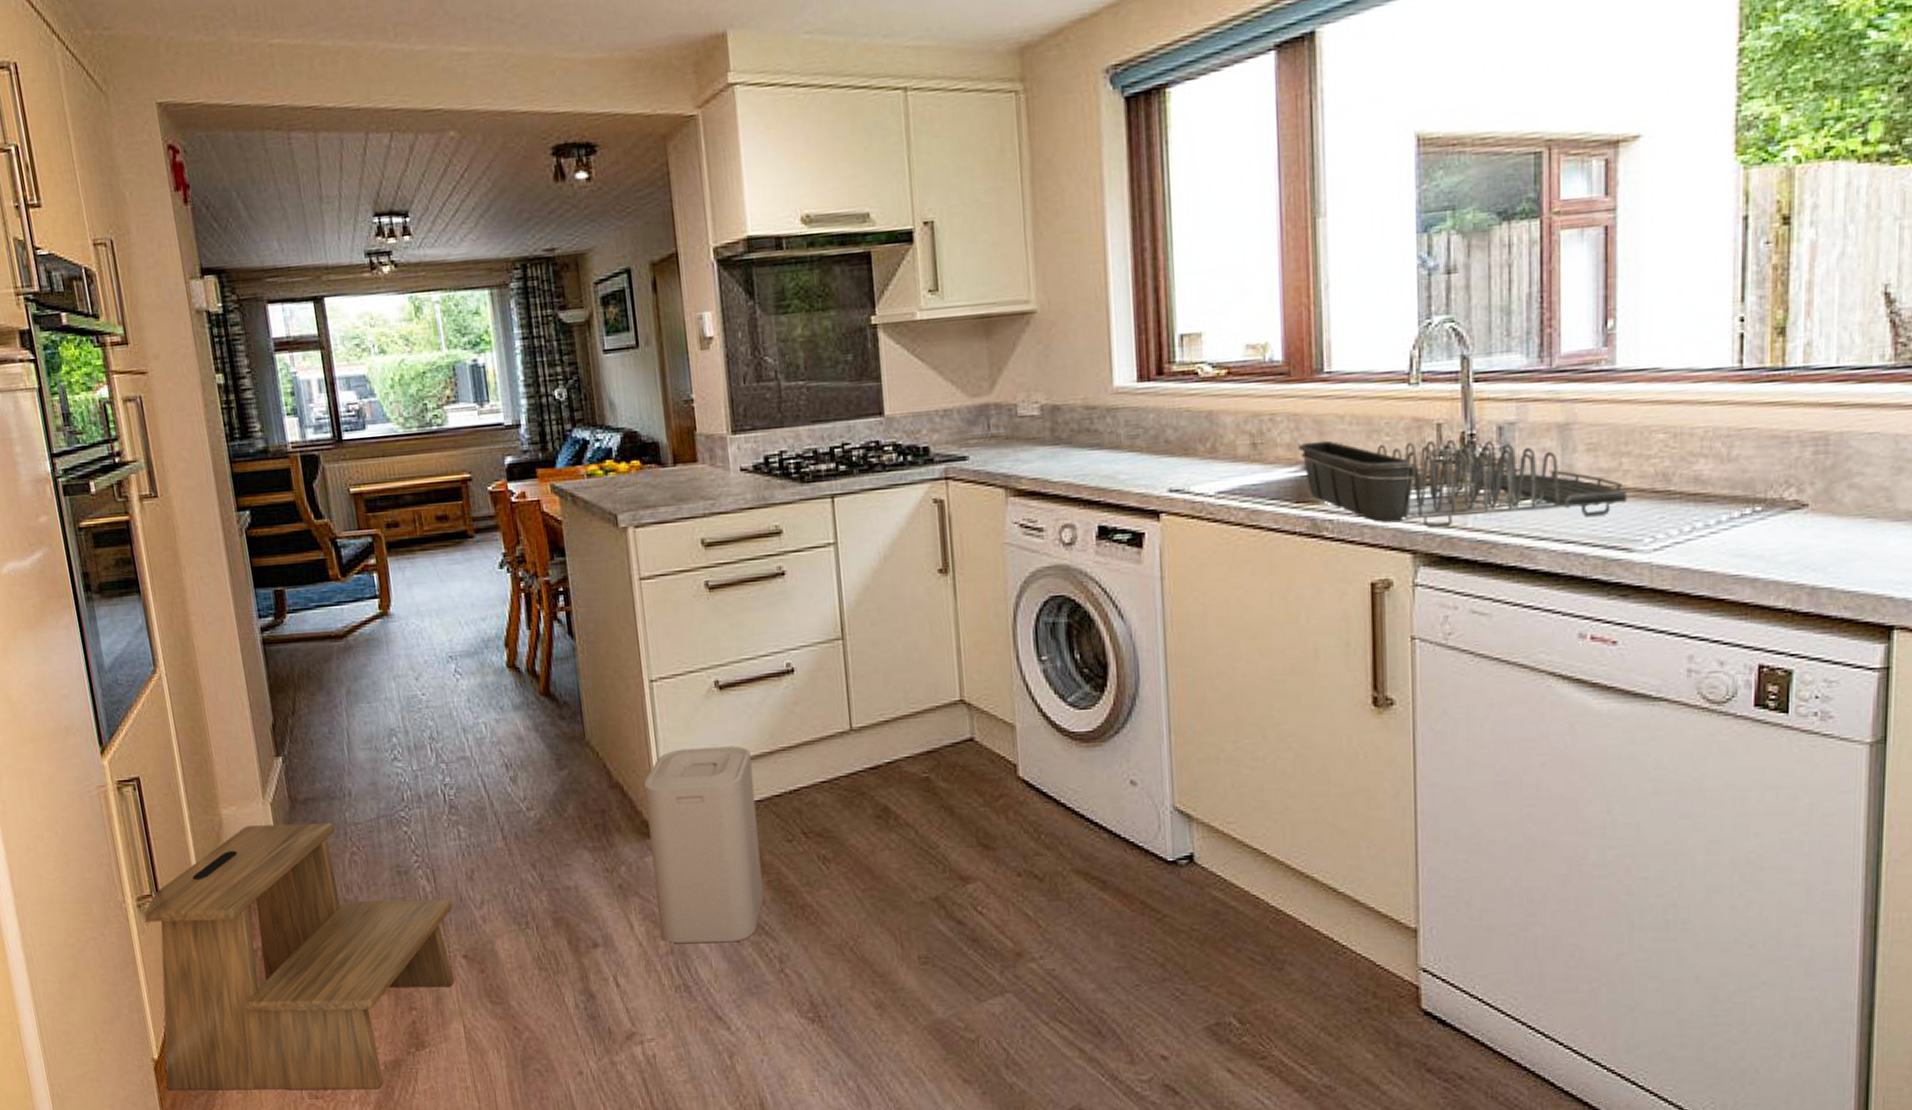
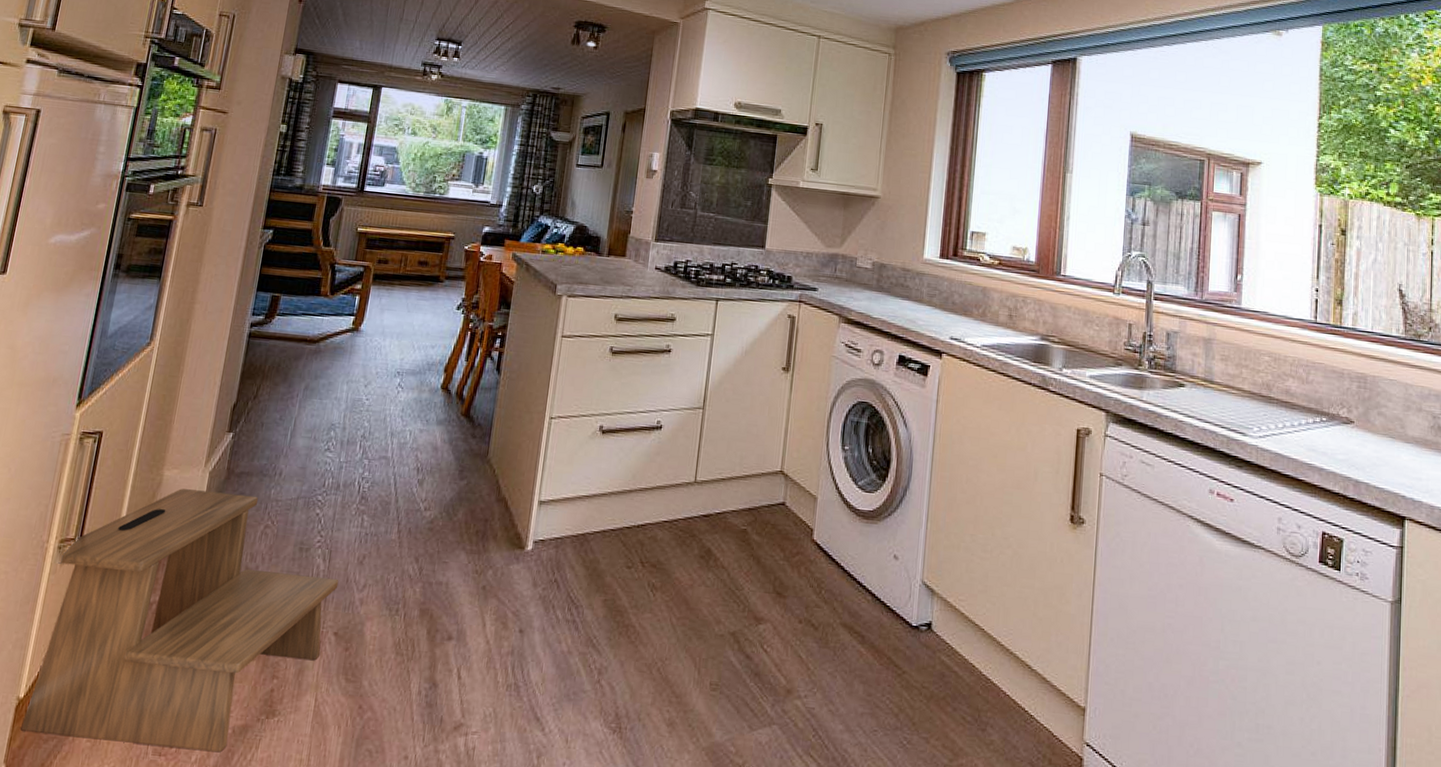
trash can: present [643,746,764,944] -> none [506,477,615,651]
dish rack: present [1299,437,1628,529] -> none [1039,321,1245,407]

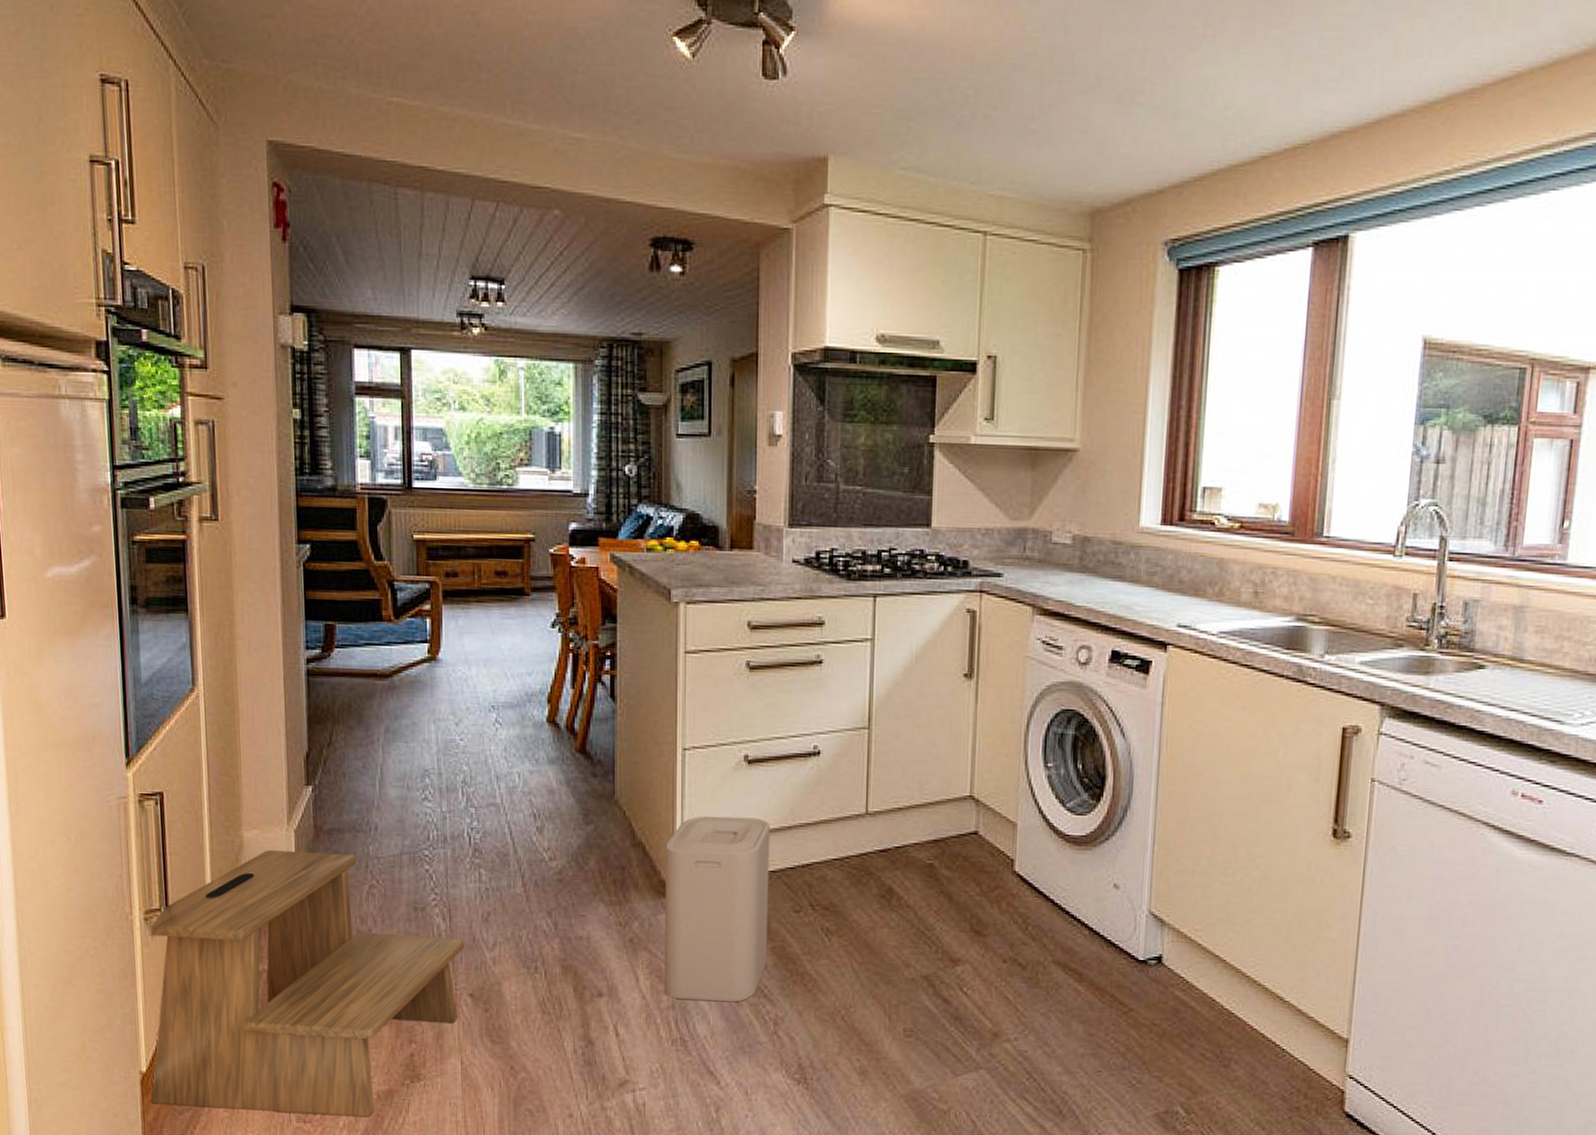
trash can: none [506,477,615,651] -> present [663,816,770,1003]

